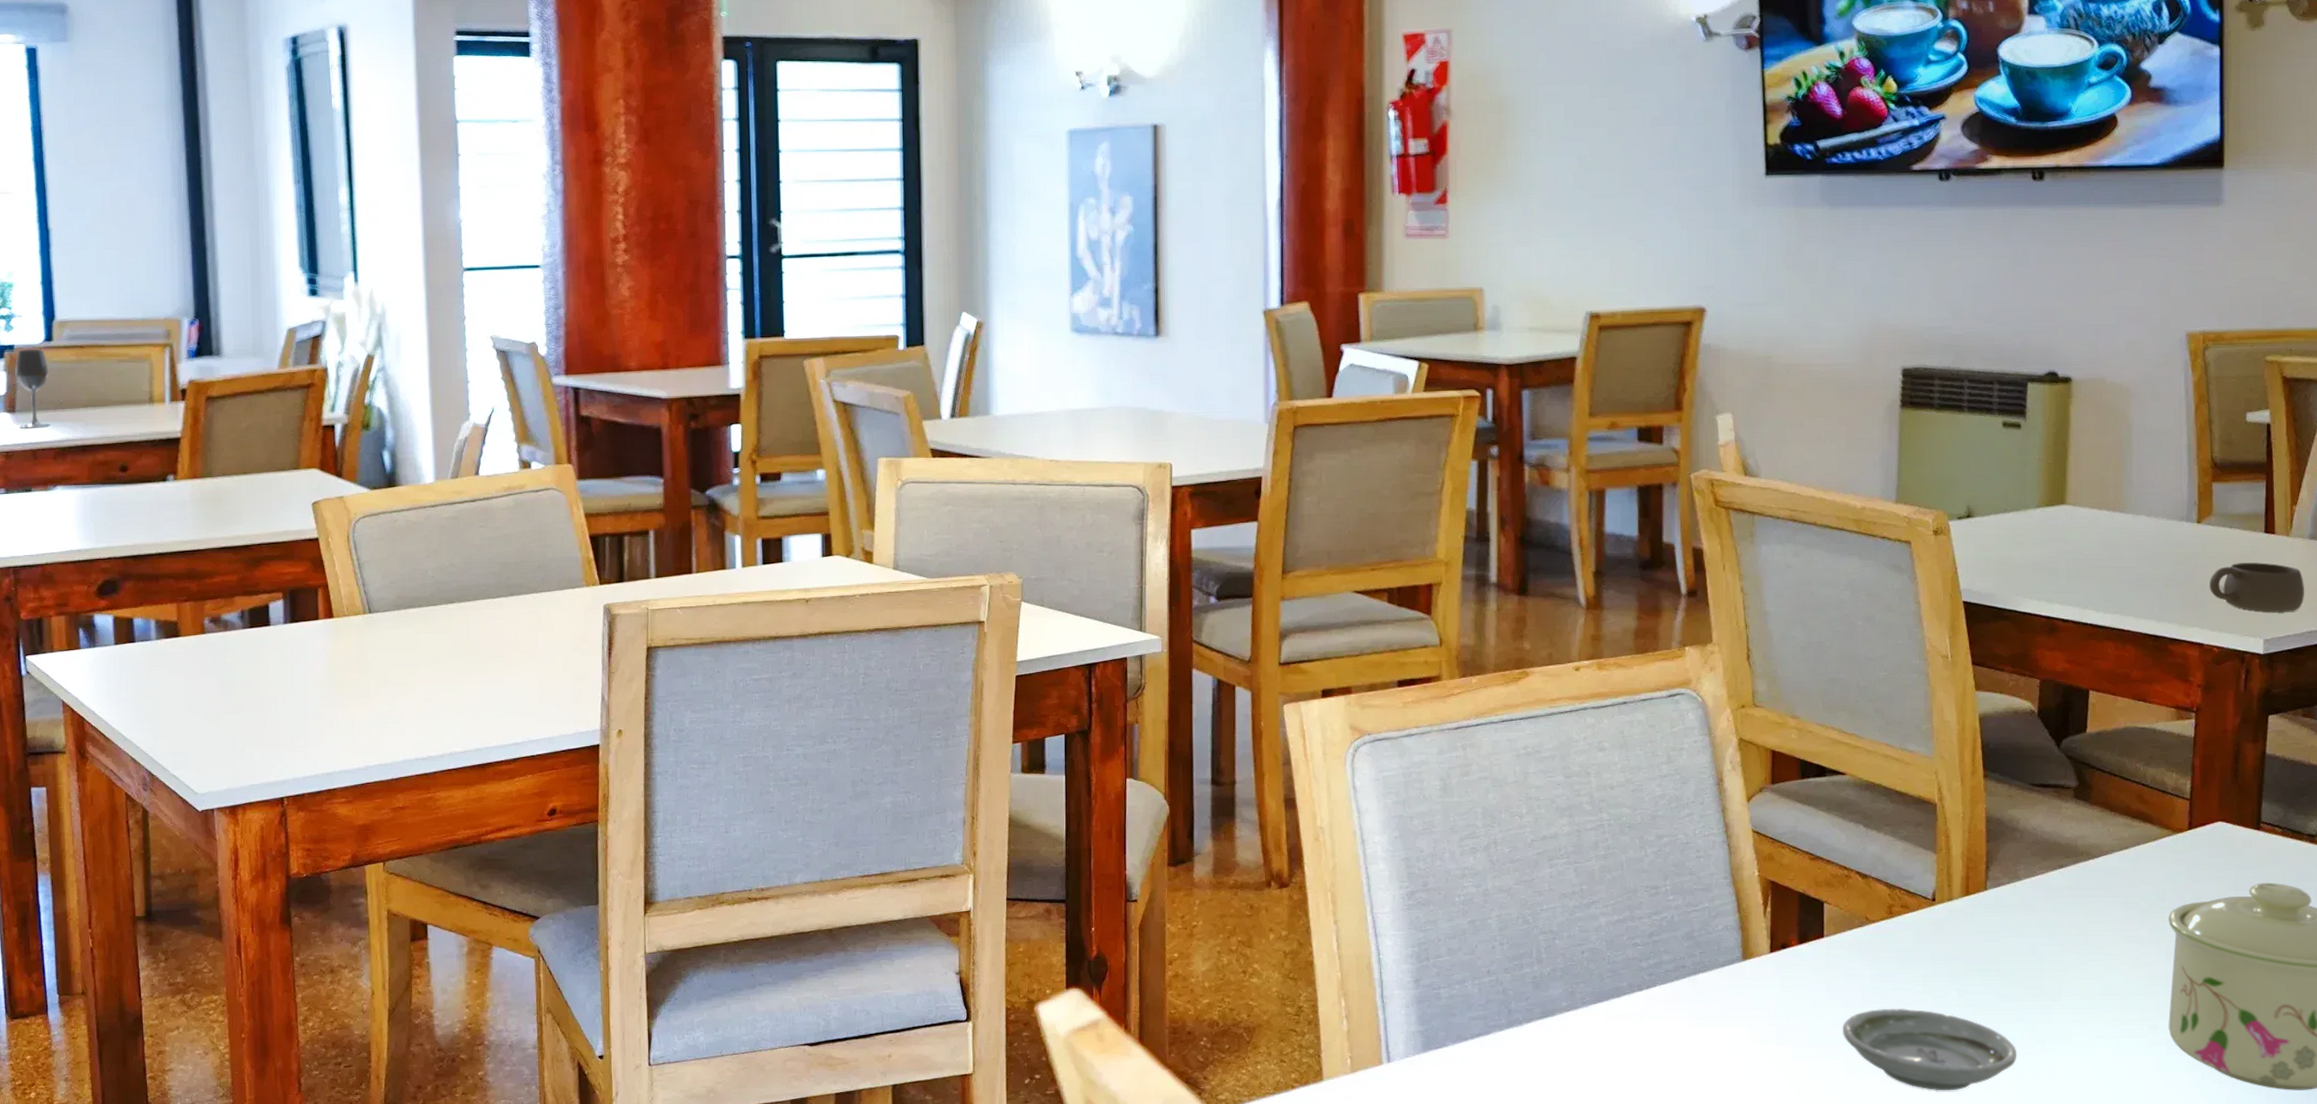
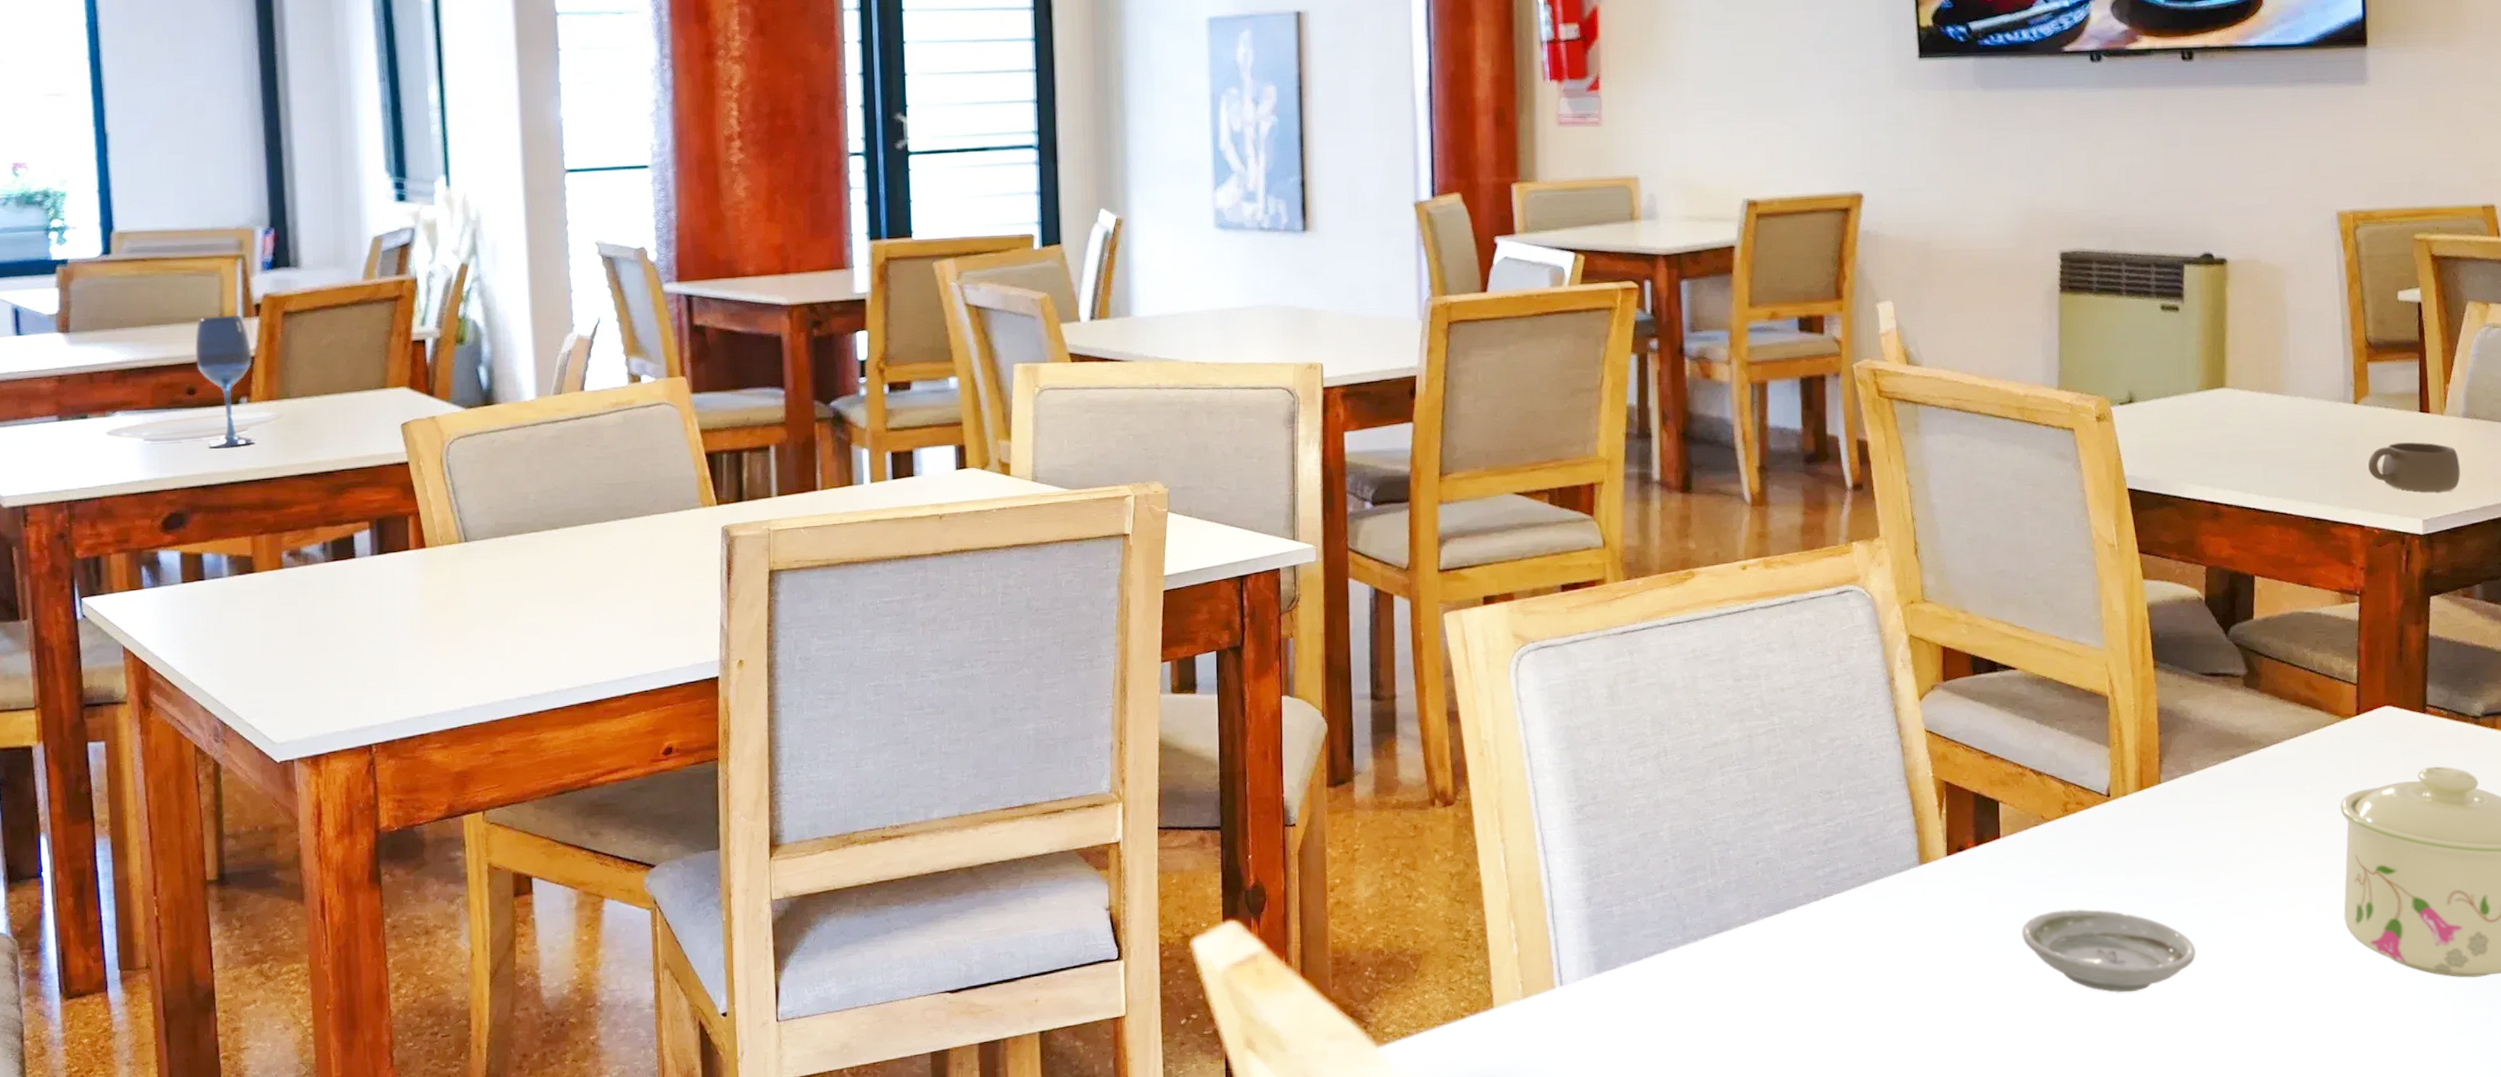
wine glass: present [15,348,51,429] -> none [69,262,109,351]
plate: none [47,489,205,515] -> present [105,412,282,442]
wineglass: none [127,399,182,521] -> present [194,315,256,448]

